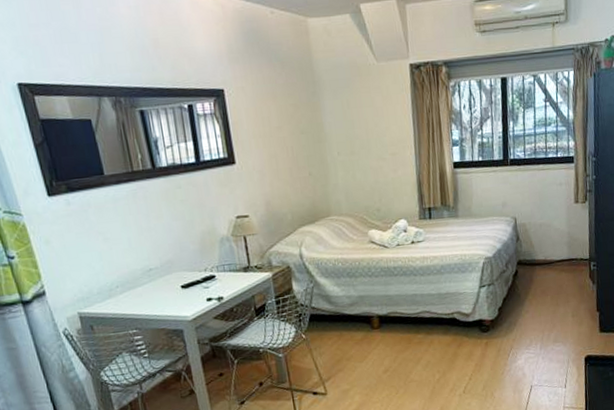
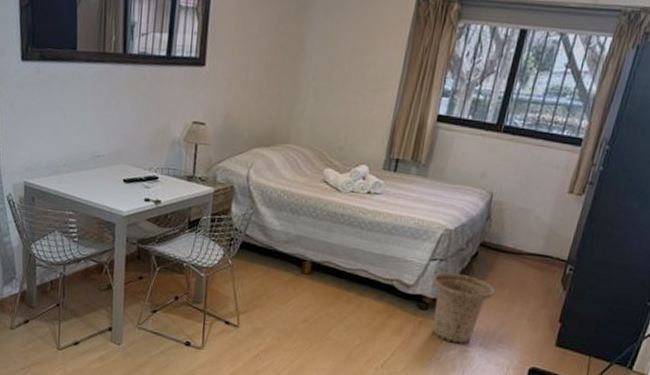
basket: none [486,292,541,354] -> present [432,272,496,344]

